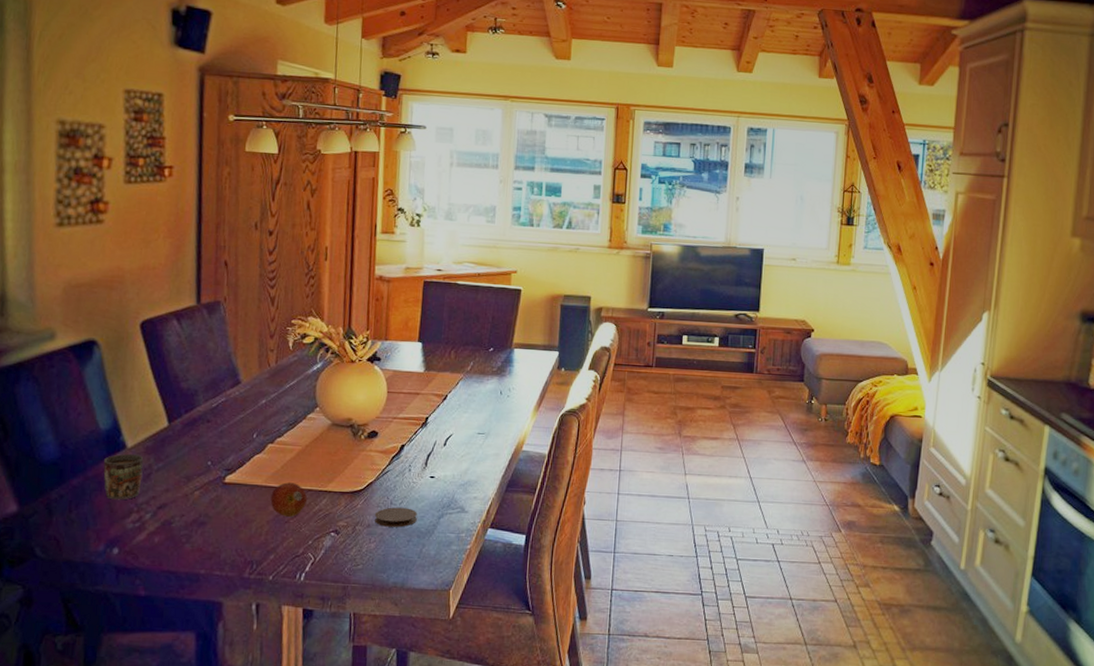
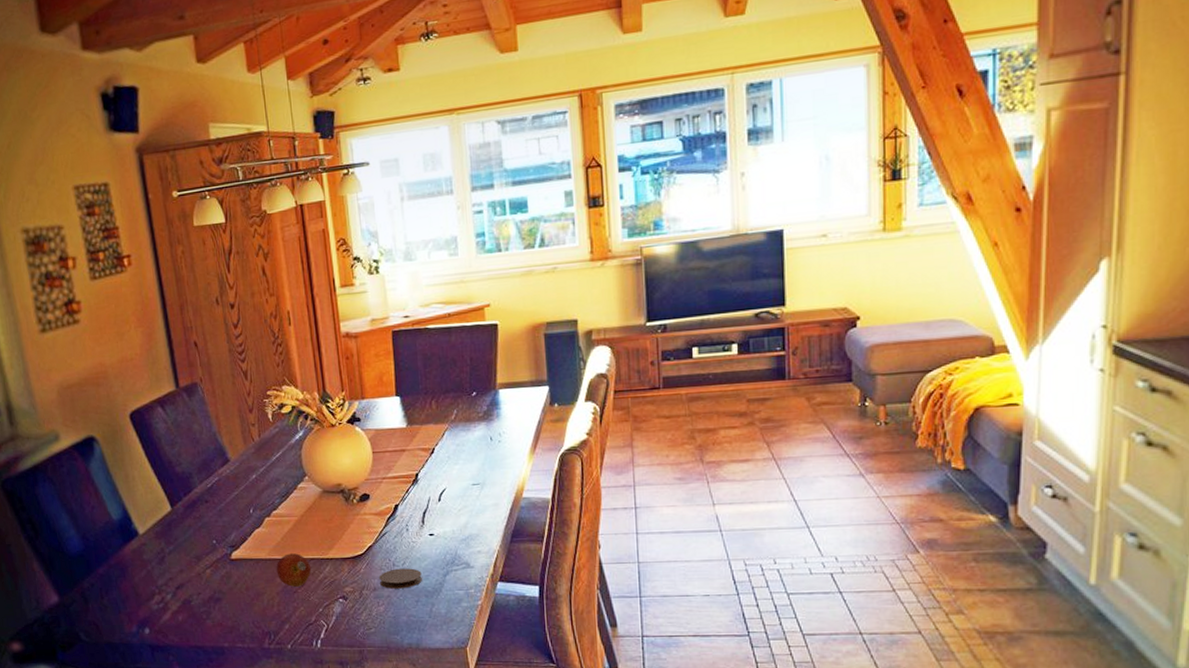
mug: present [103,453,144,500] -> none [122,539,158,584]

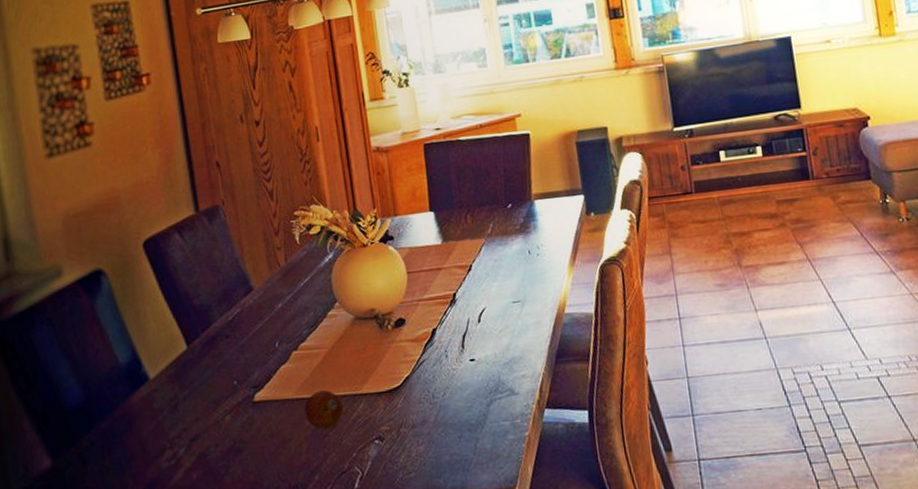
coaster: present [378,568,422,589] -> none [417,399,465,425]

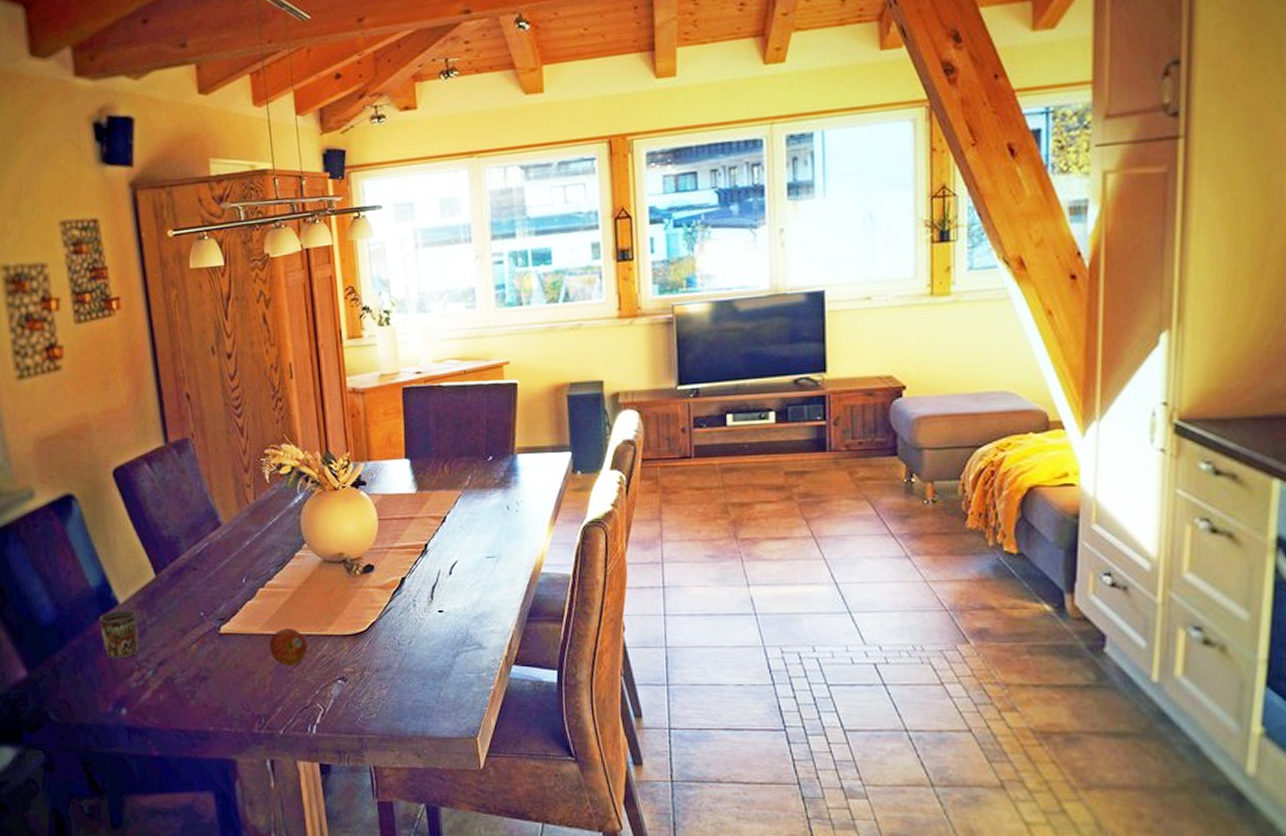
mug: none [129,385,170,439] -> present [99,609,139,659]

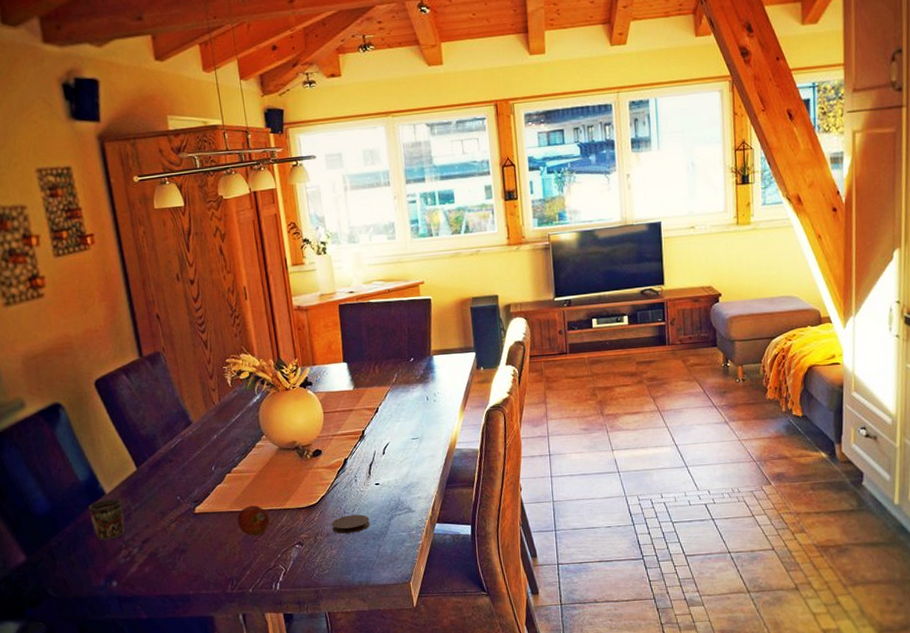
coaster: none [382,648,430,670] -> present [331,514,370,534]

